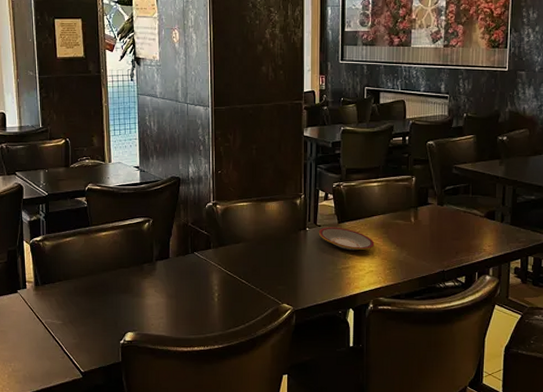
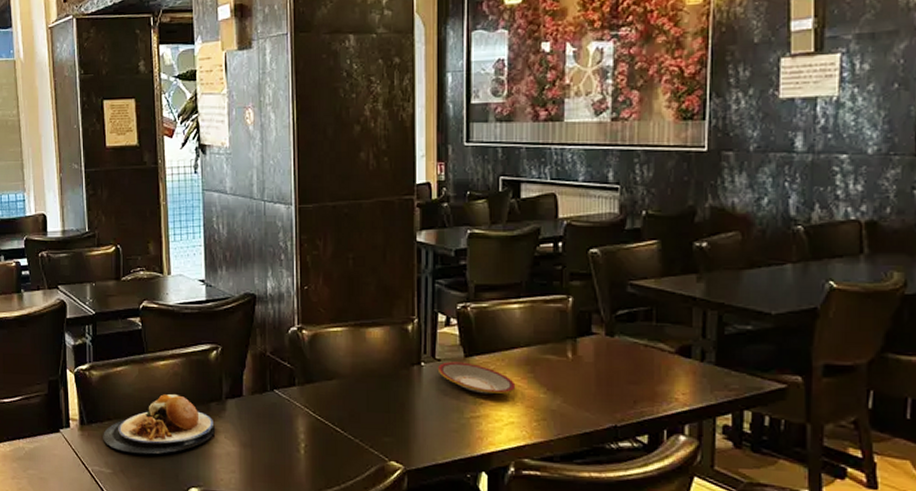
plate: none [54,258,147,307] -> present [103,393,215,455]

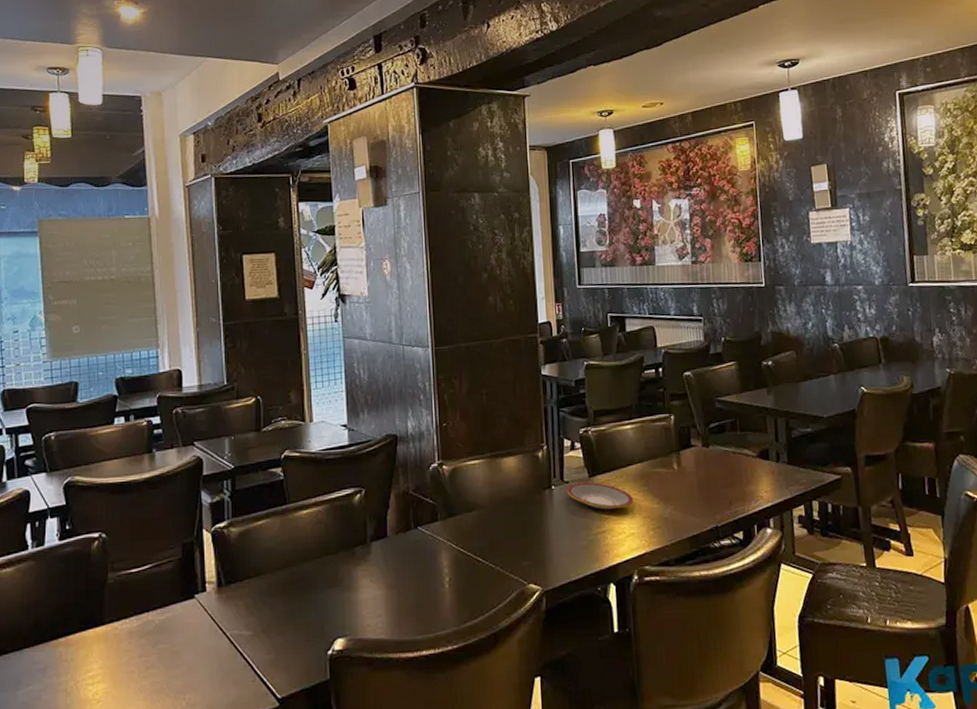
plate: present [103,393,215,455] -> none [242,542,360,611]

